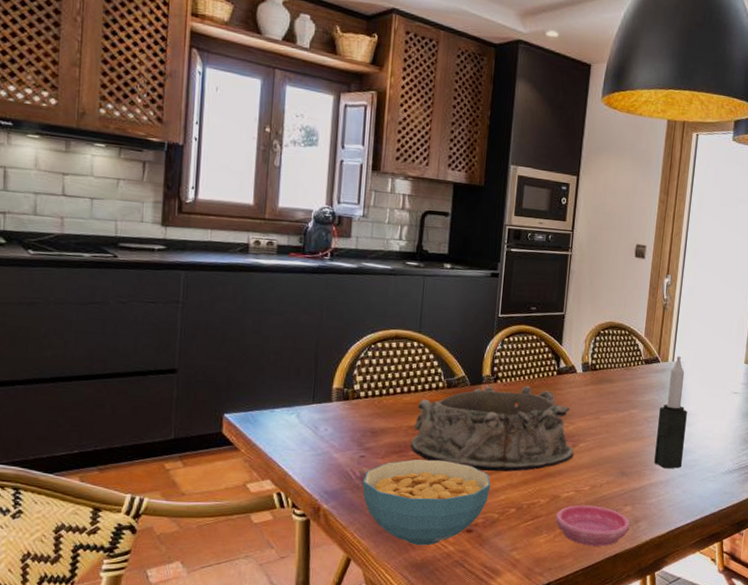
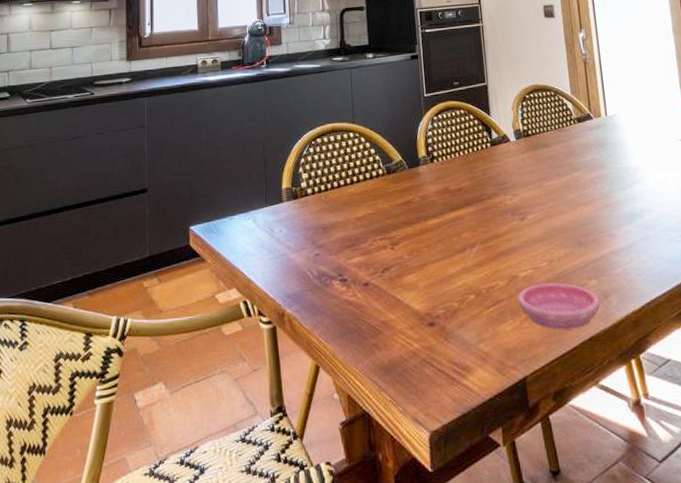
cereal bowl: present [362,459,491,546] -> none [320,249,446,345]
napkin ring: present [410,386,574,472] -> none [360,162,524,257]
candle: present [654,356,687,469] -> none [603,109,642,233]

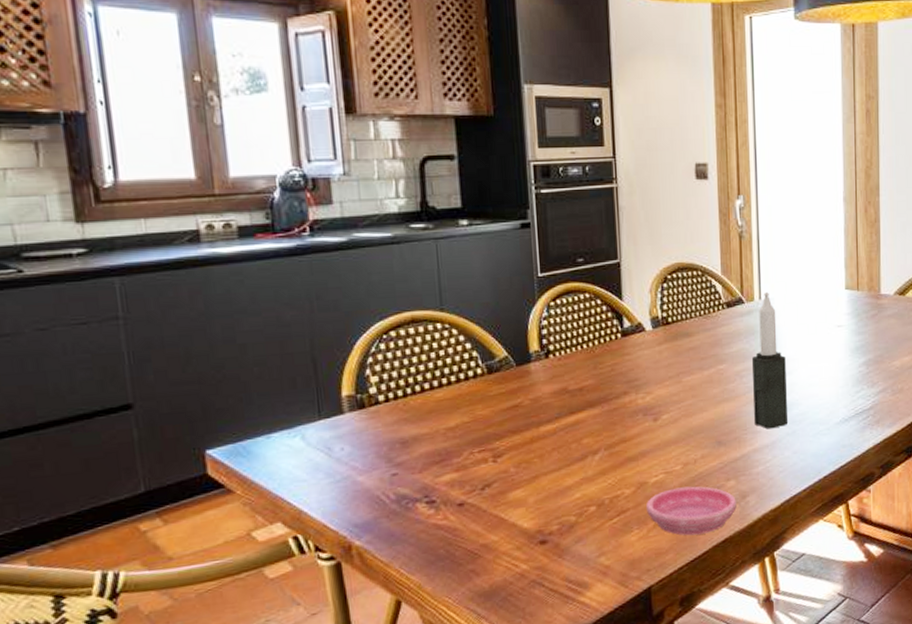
candle: none [603,109,642,233] -> present [751,292,789,429]

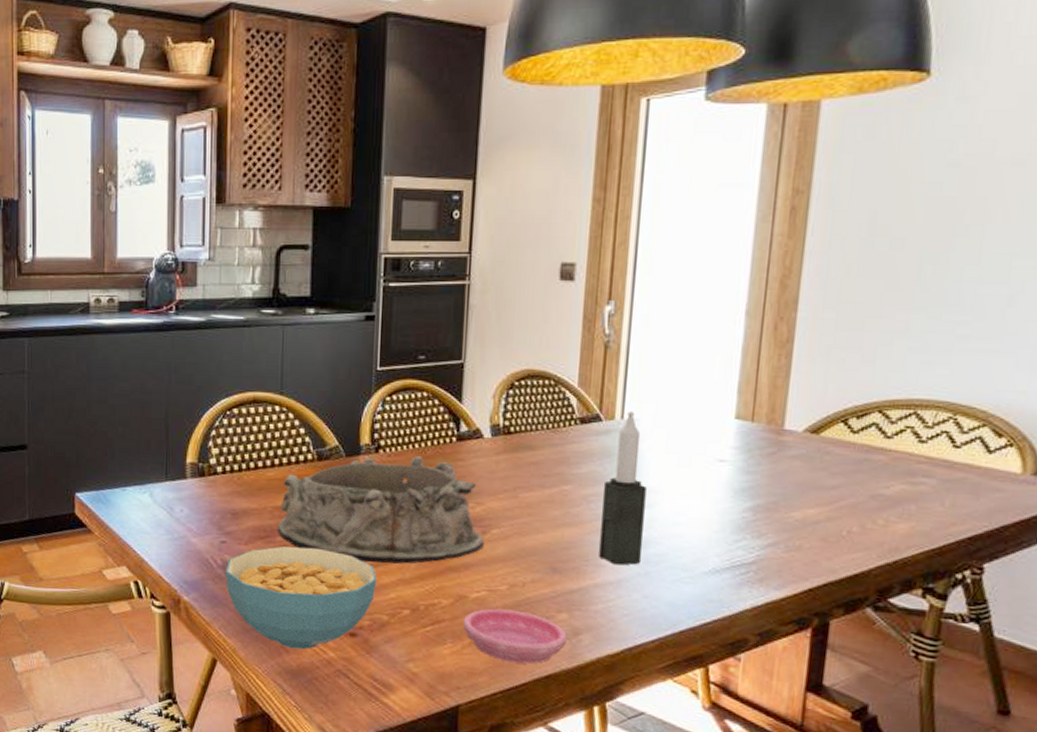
cereal bowl: none [400,462,561,571] -> present [225,546,377,650]
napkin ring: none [452,356,657,469] -> present [277,456,485,564]

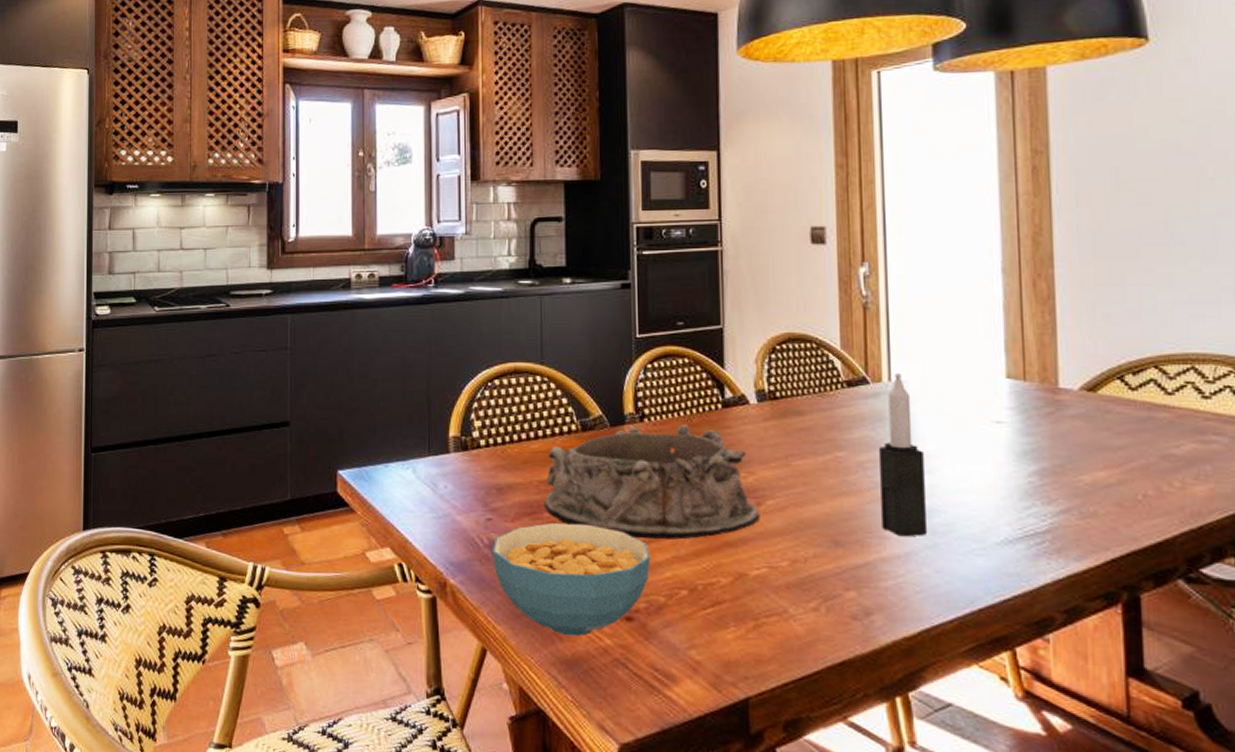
saucer: present [463,608,567,664] -> none [746,587,858,650]

